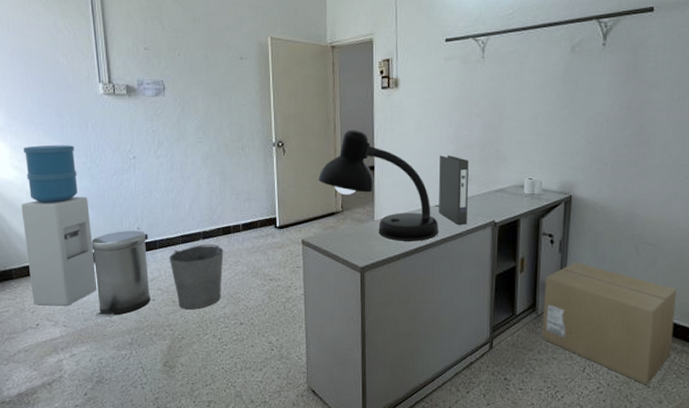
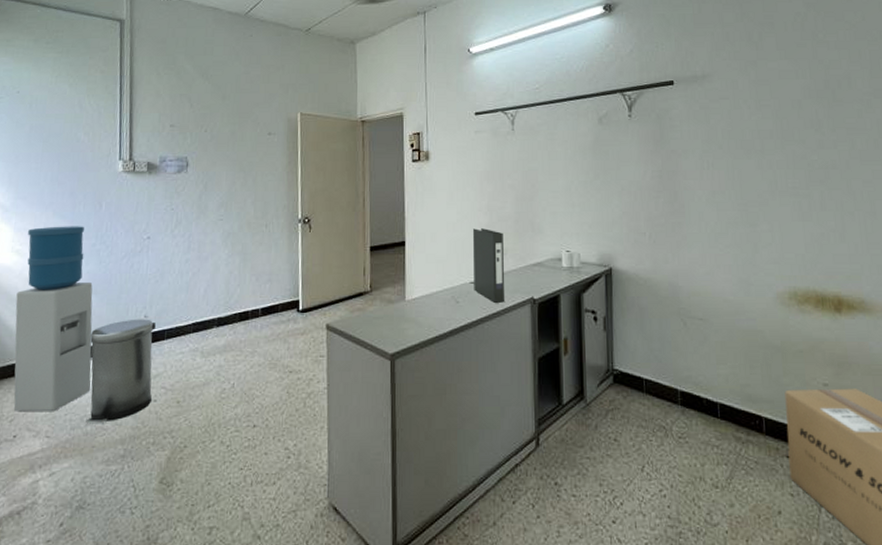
bucket: present [169,244,224,310] -> none [177,332,240,411]
desk lamp: present [318,130,438,242] -> none [346,204,474,323]
box: present [542,261,677,385] -> none [591,340,736,485]

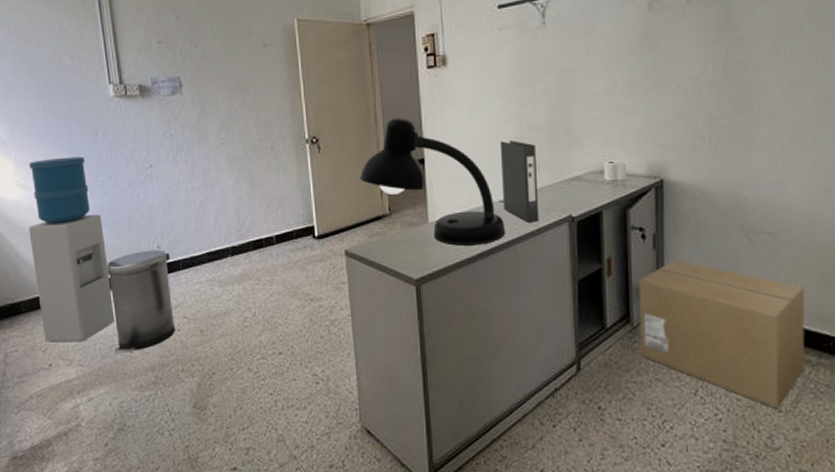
desk lamp: none [346,204,474,323] -> present [360,118,505,246]
box: none [591,340,736,485] -> present [638,259,805,409]

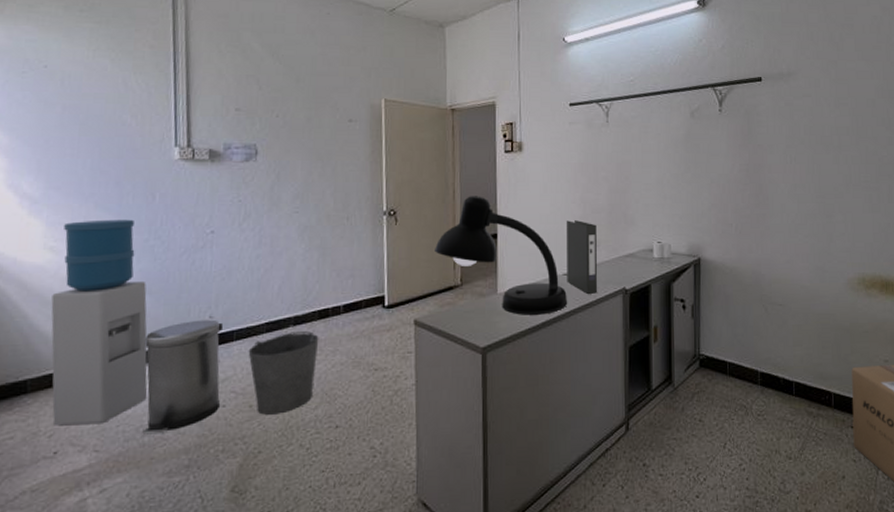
bucket: none [194,261,256,339] -> present [248,331,319,415]
box: present [638,259,805,409] -> none [679,327,808,457]

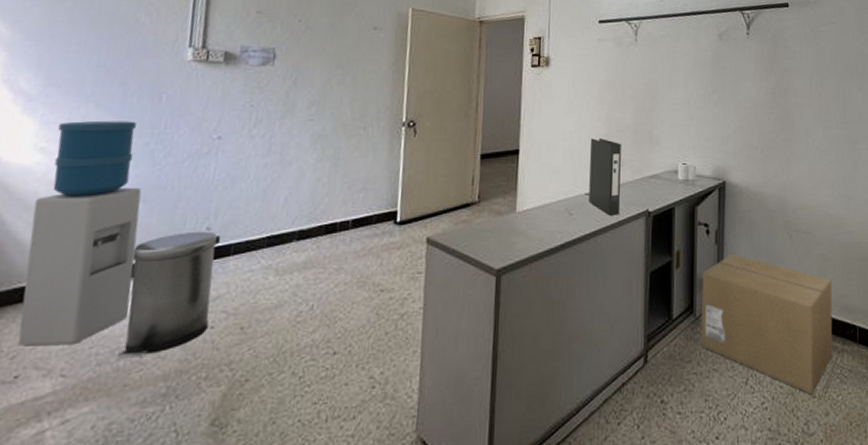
bucket: present [248,331,319,415] -> none [244,247,324,338]
desk lamp: present [435,196,567,315] -> none [453,109,588,236]
box: none [679,327,808,457] -> present [701,253,833,395]

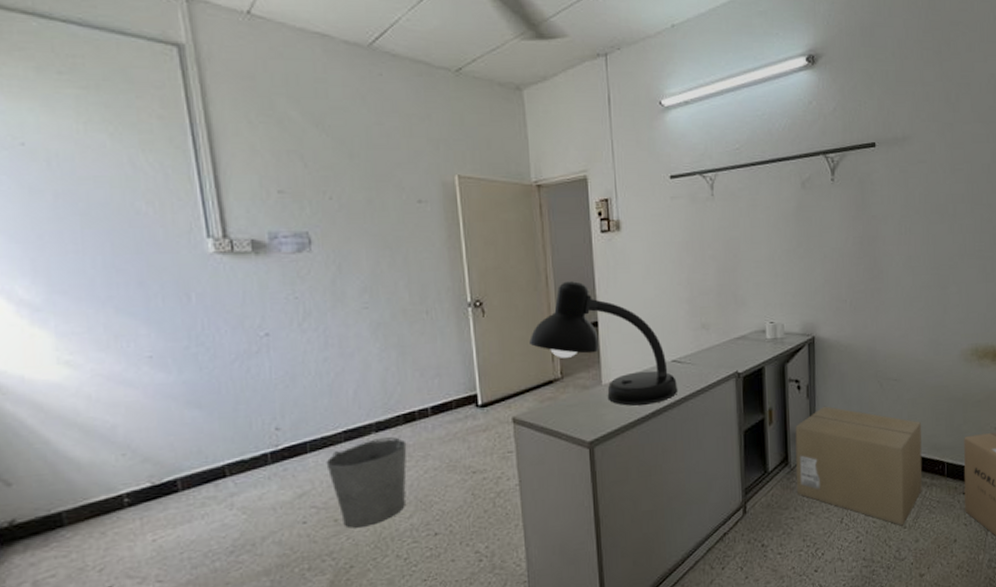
water cooler: present [17,120,142,346] -> none [77,324,213,559]
pedal bin: present [117,231,220,358] -> none [201,431,300,560]
bucket: none [244,247,324,338] -> present [326,437,407,528]
desk lamp: none [453,109,588,236] -> present [529,281,677,406]
binder: present [589,138,621,215] -> none [672,303,708,380]

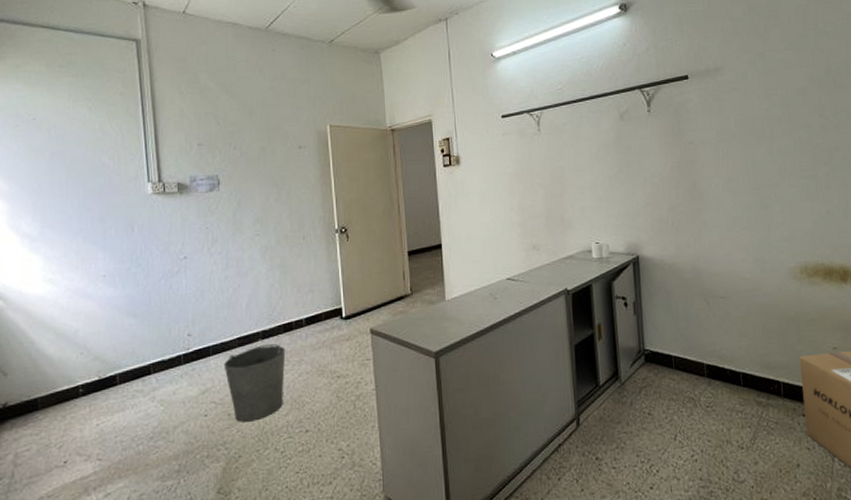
desk lamp: present [529,281,677,406] -> none [385,209,512,320]
box: present [795,406,922,526] -> none [624,322,758,447]

